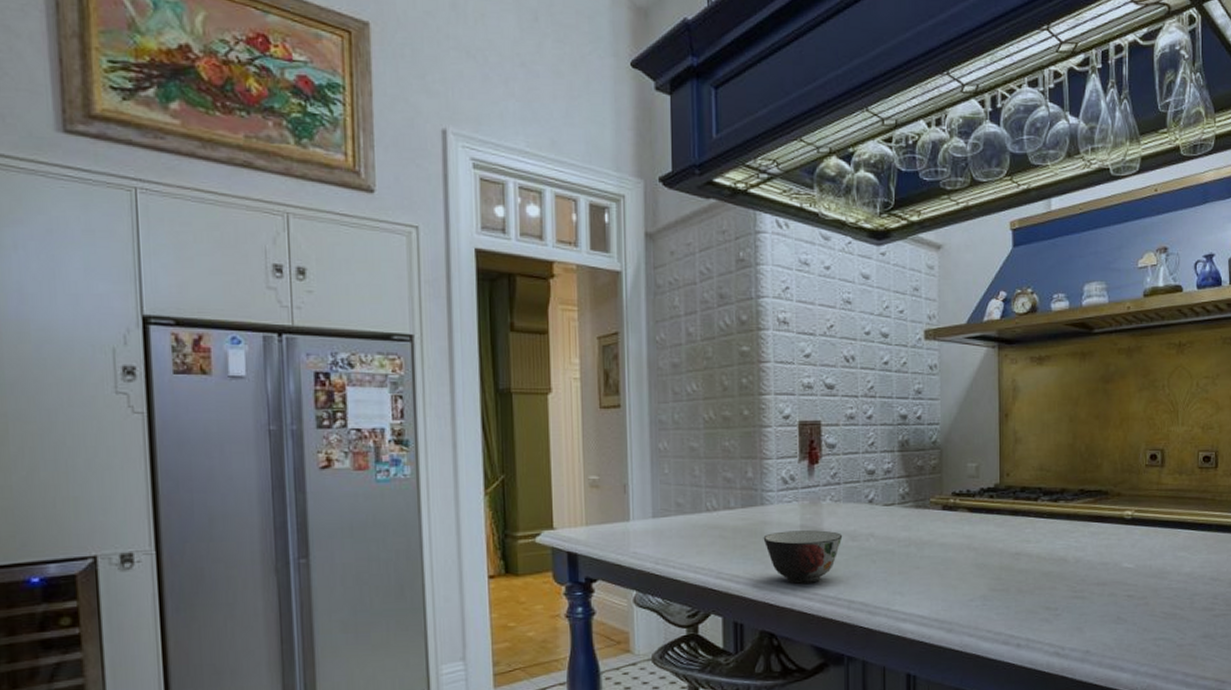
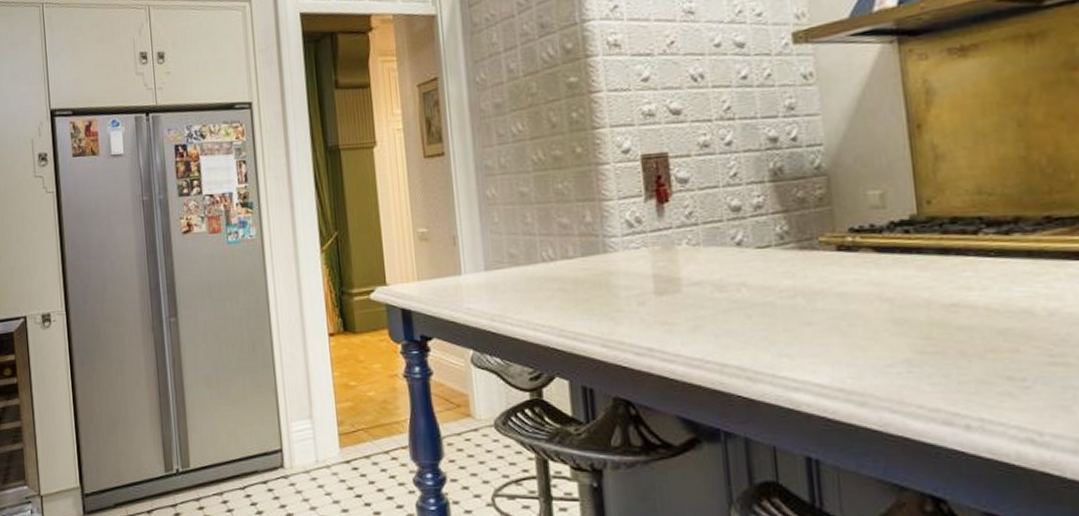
soup bowl: present [763,530,843,584] -> none [609,280,707,343]

